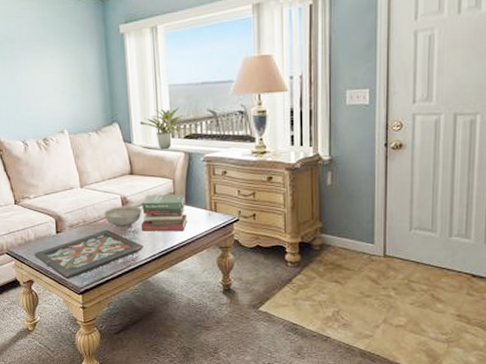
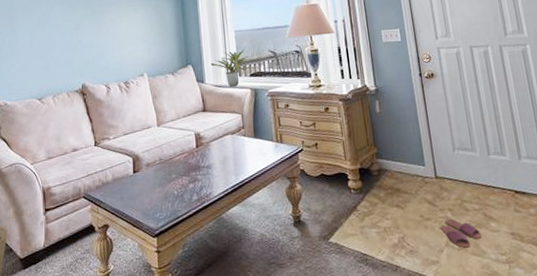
decorative tray: present [34,229,143,279] -> none [111,166,216,222]
decorative bowl: present [104,205,142,230] -> none [179,141,215,166]
books: present [140,193,188,232] -> none [213,127,257,166]
slippers: none [380,297,424,325] -> present [440,218,481,248]

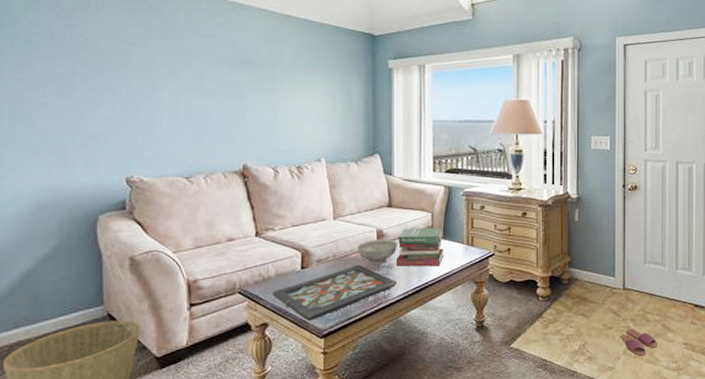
decorative tray: none [111,166,216,222] -> present [272,264,397,321]
decorative bowl: none [179,141,215,166] -> present [357,239,398,265]
potted plant: present [210,47,255,87] -> none [401,140,453,182]
books: none [213,127,257,166] -> present [395,227,445,267]

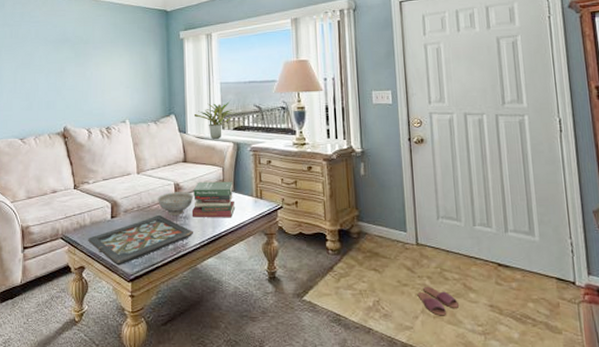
potted plant: none [401,140,453,182] -> present [193,100,239,139]

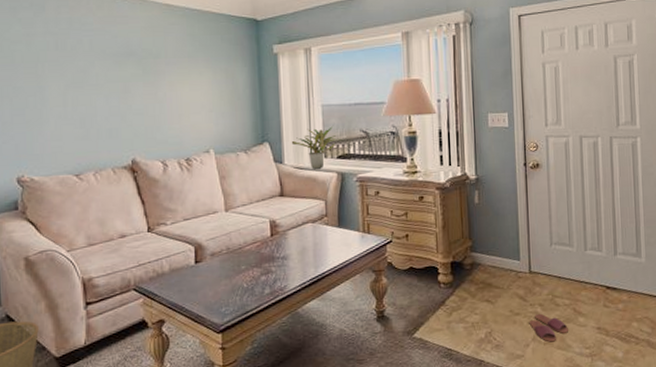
decorative tray: present [88,214,193,266] -> none [167,256,293,316]
decorative bowl: present [158,192,193,215] -> none [251,229,292,257]
books: present [191,181,236,218] -> none [290,215,341,257]

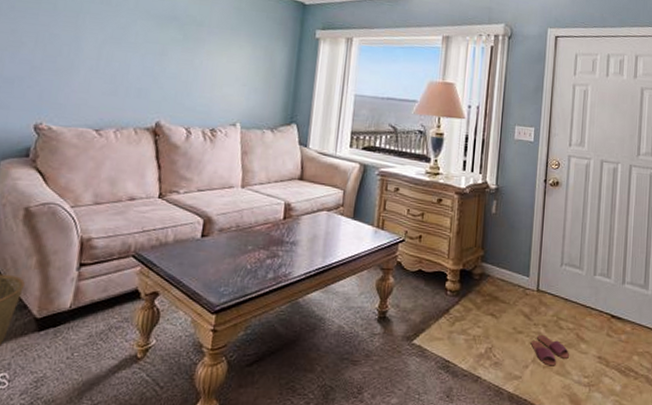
potted plant: present [291,125,344,169] -> none [319,116,372,158]

